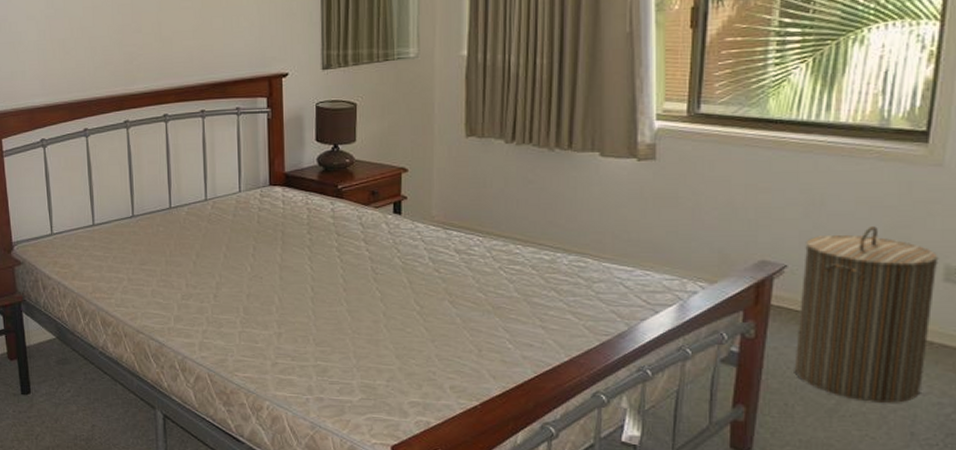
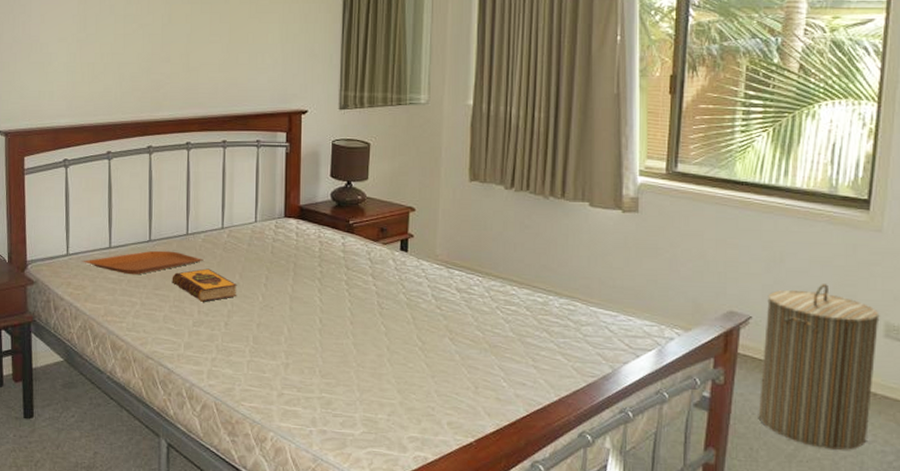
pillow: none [66,225,189,251] -> present [82,250,204,275]
hardback book: none [157,241,225,275] -> present [172,268,237,302]

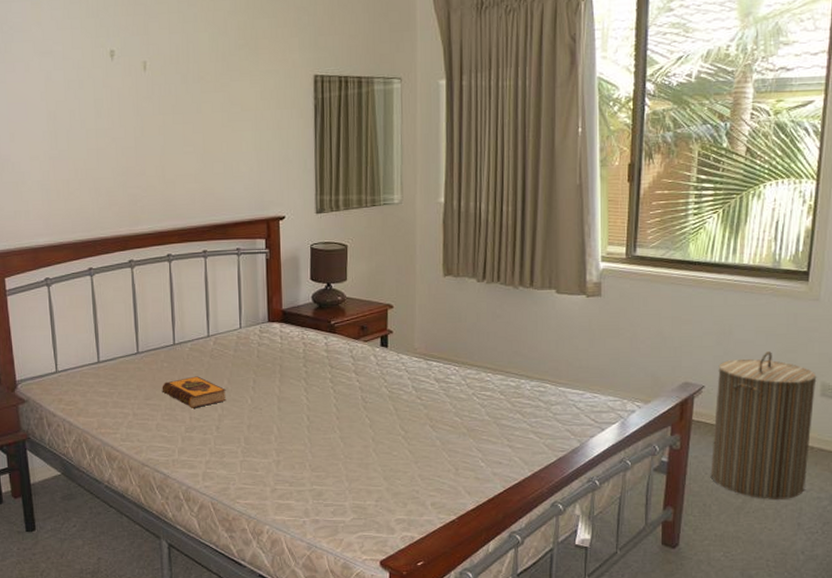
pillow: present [82,250,204,275] -> none [71,361,192,387]

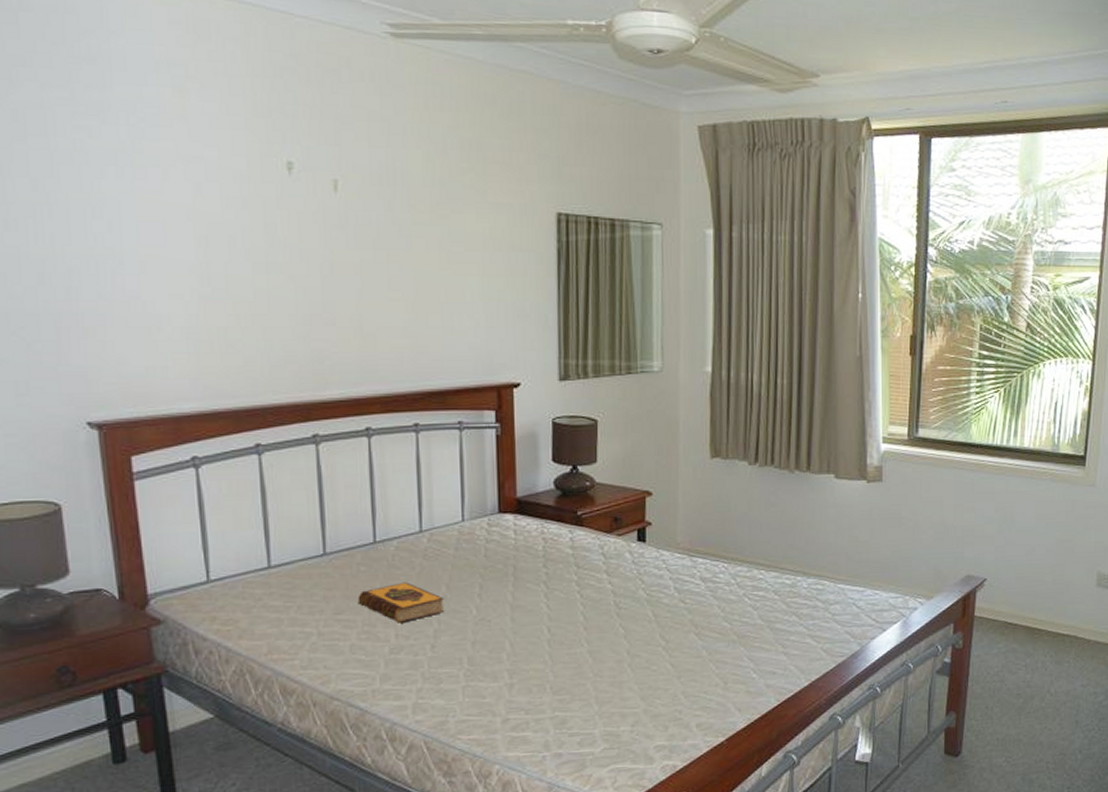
laundry hamper: present [710,351,817,499] -> none [992,540,1093,698]

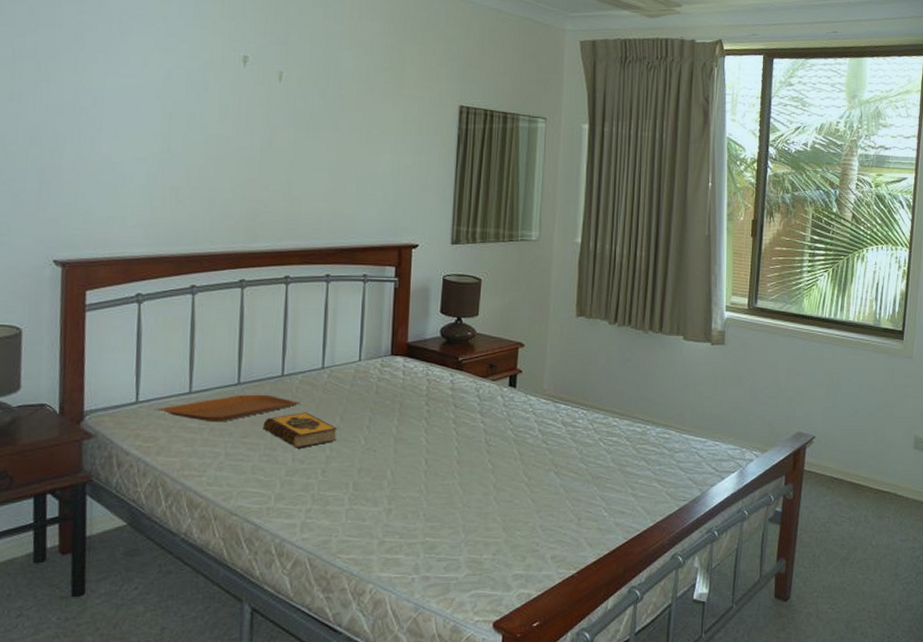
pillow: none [230,564,399,600] -> present [154,394,300,423]

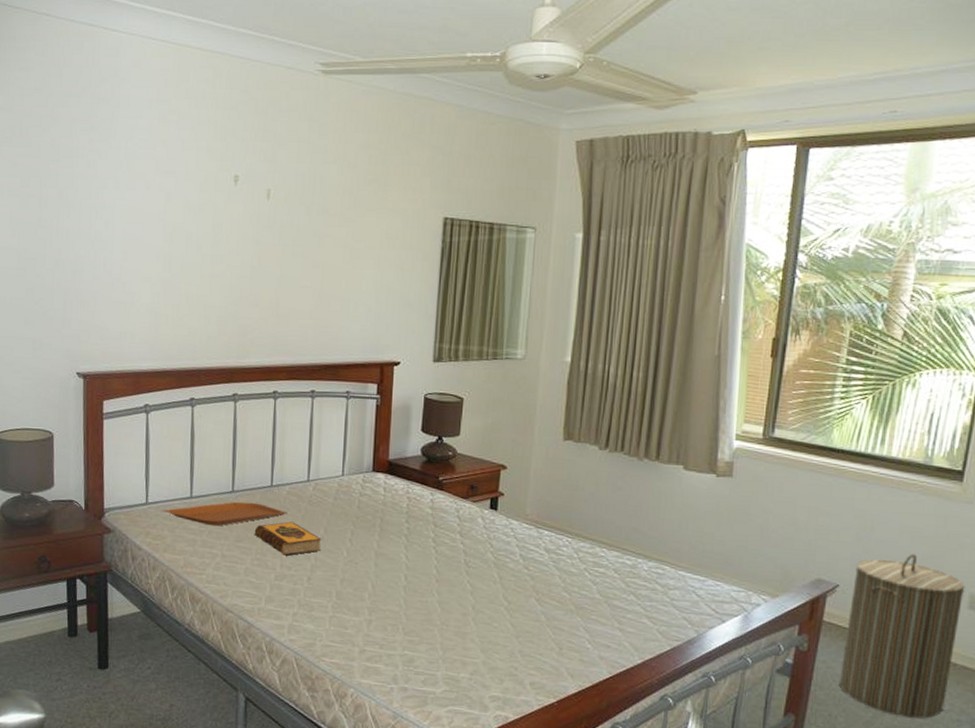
laundry hamper: none [819,405,911,550] -> present [839,554,965,719]

